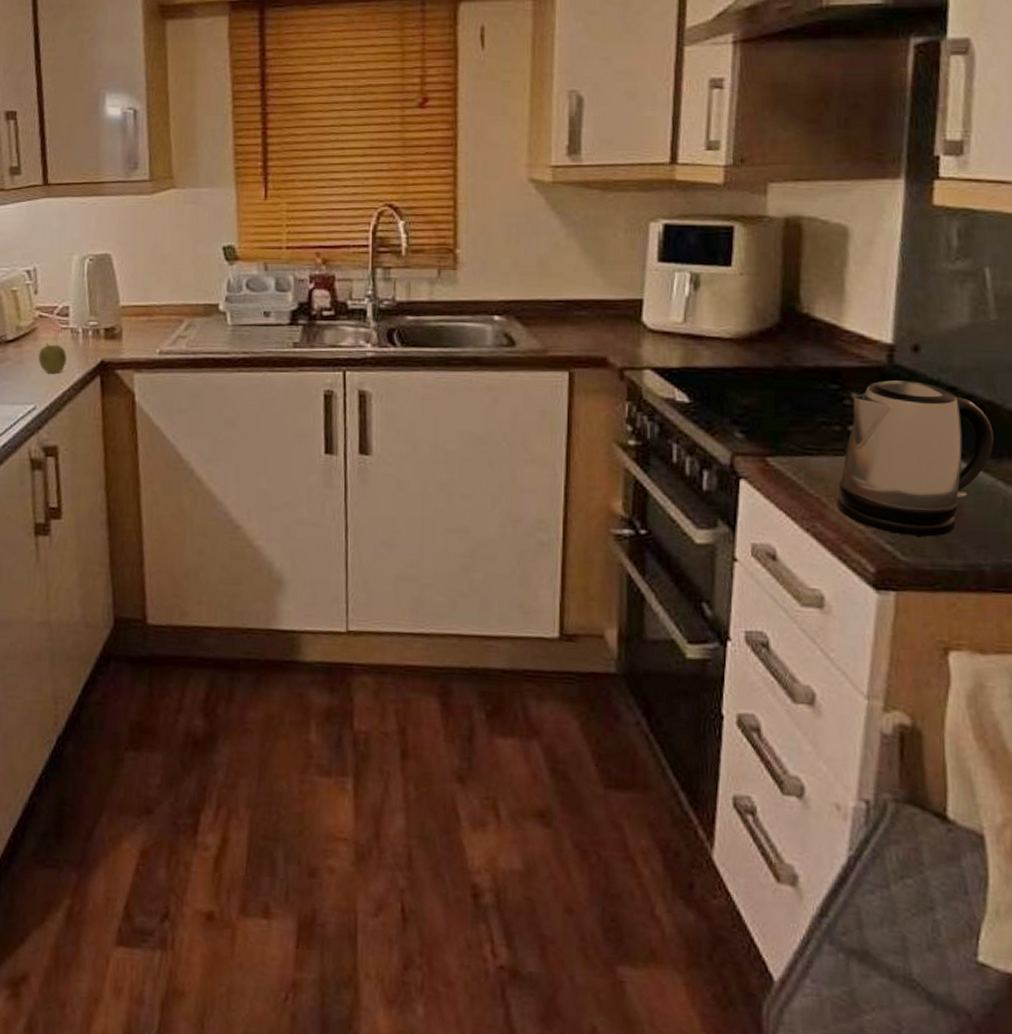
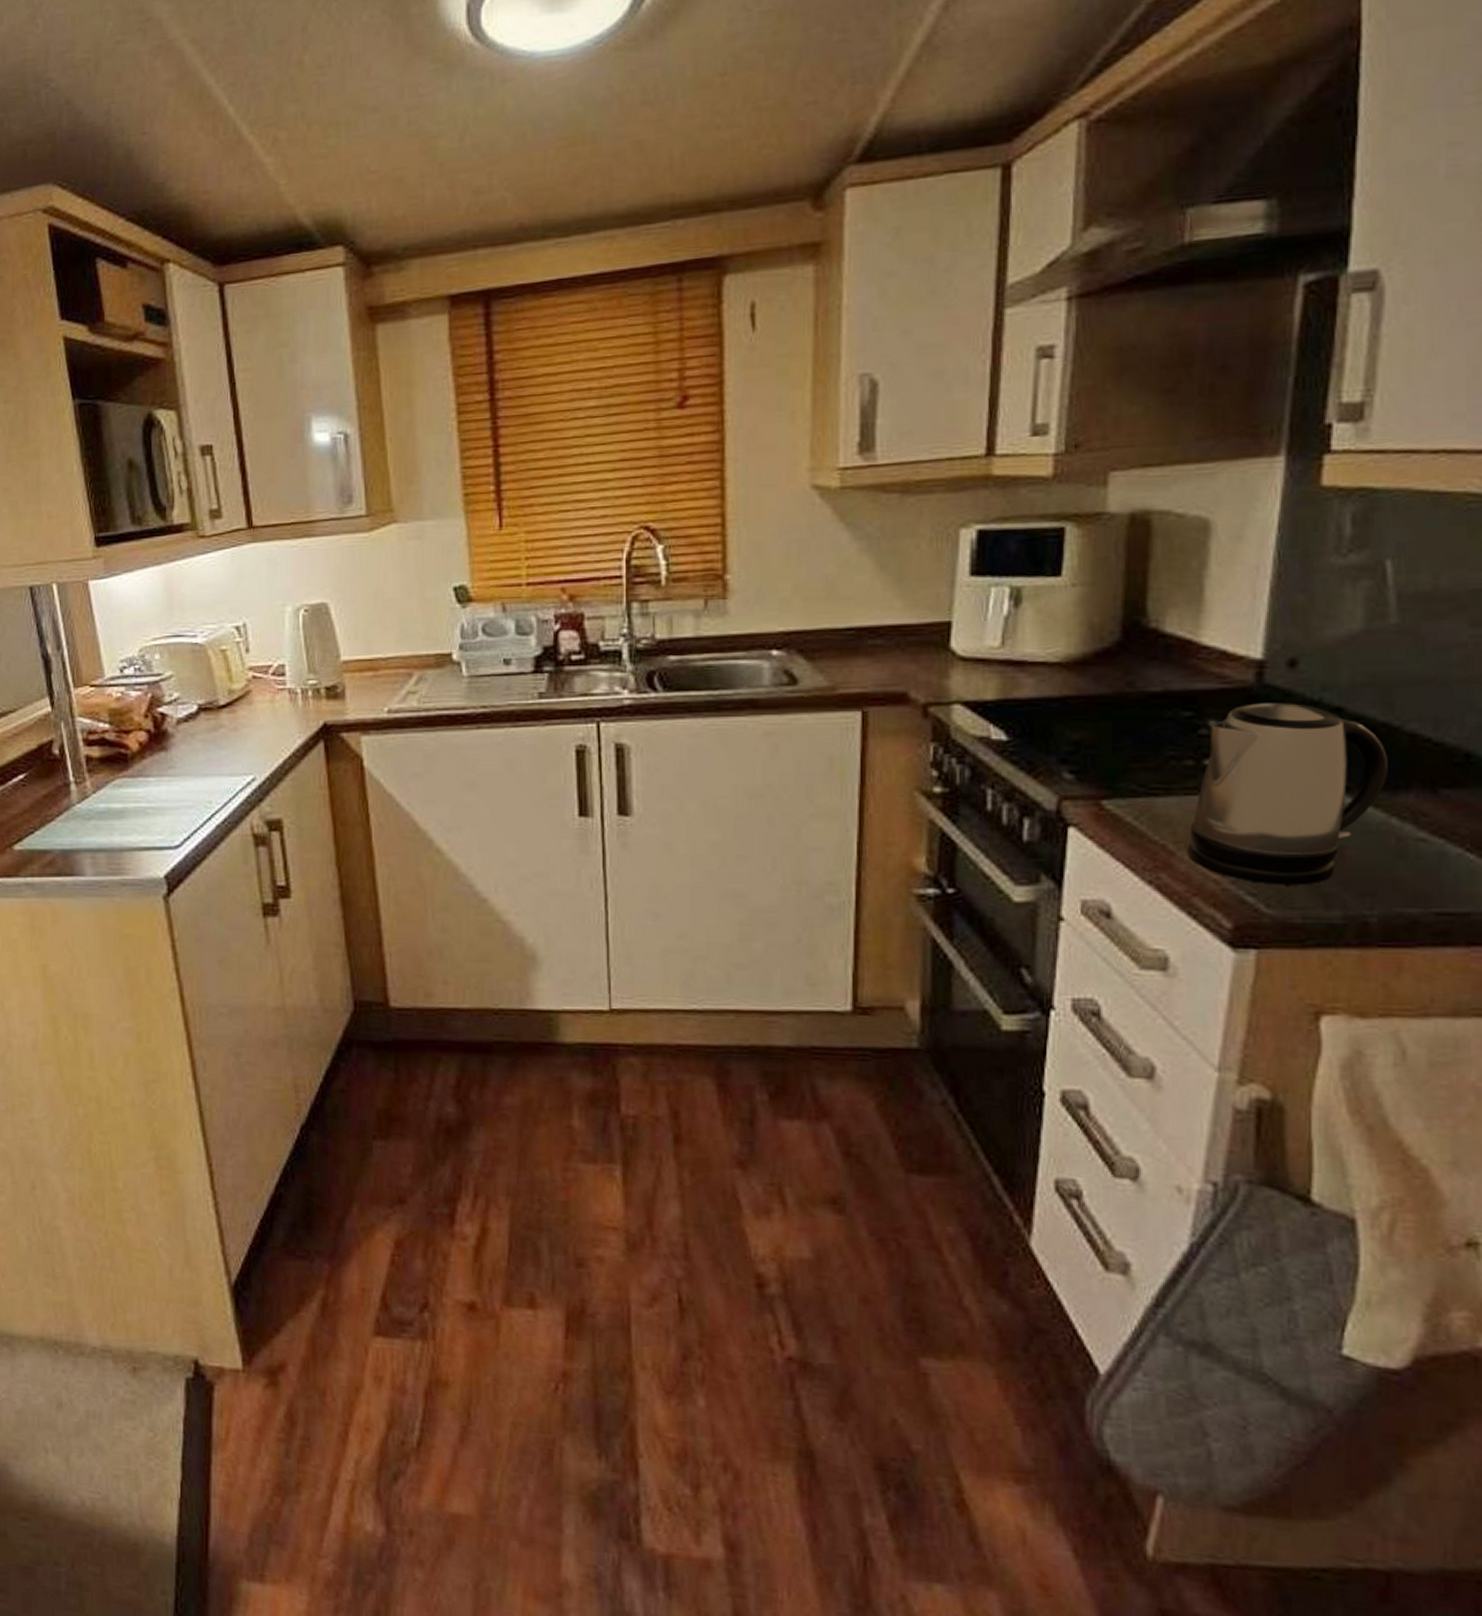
fruit: present [38,343,67,374] -> none [255,706,286,740]

